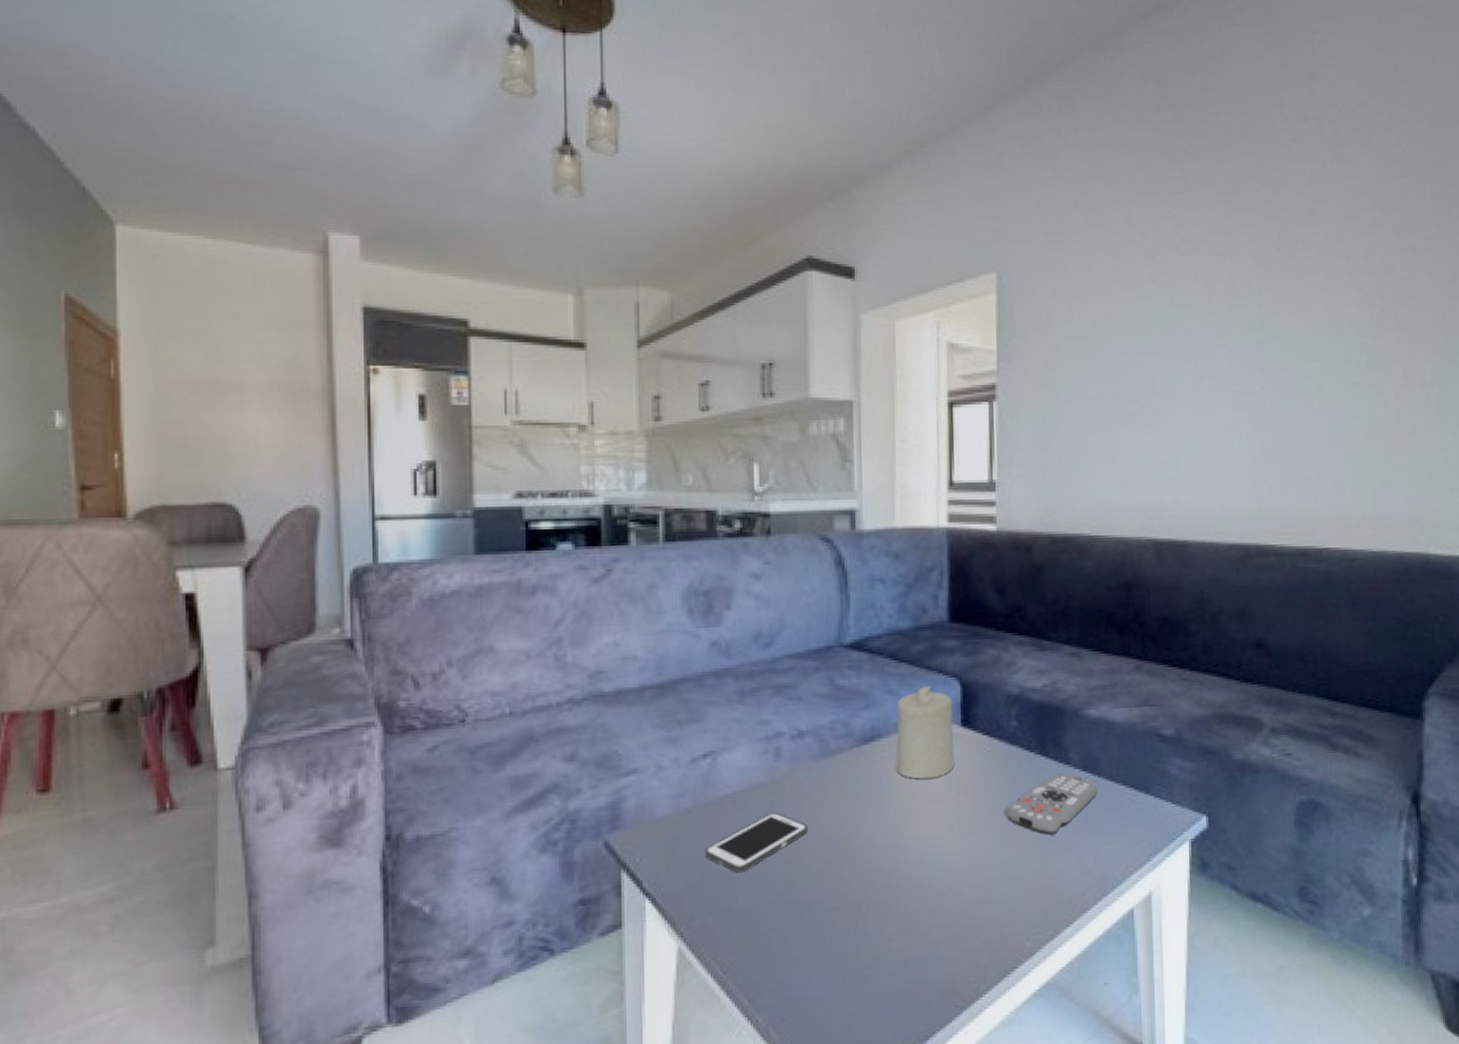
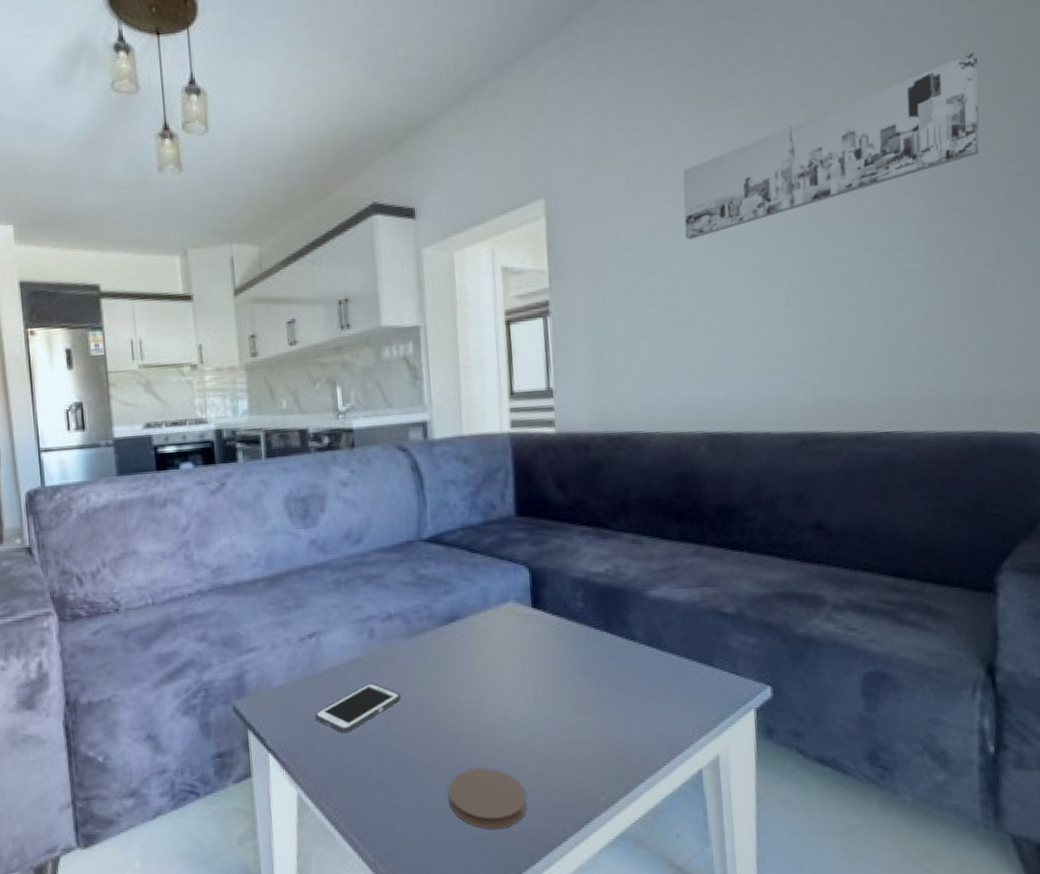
coaster: none [857,911,945,983] -> present [448,767,527,829]
candle: present [896,685,954,779] -> none [472,572,527,654]
remote control: present [1004,774,1098,835] -> none [575,648,663,703]
wall art: none [1139,172,1421,332] -> present [682,52,980,240]

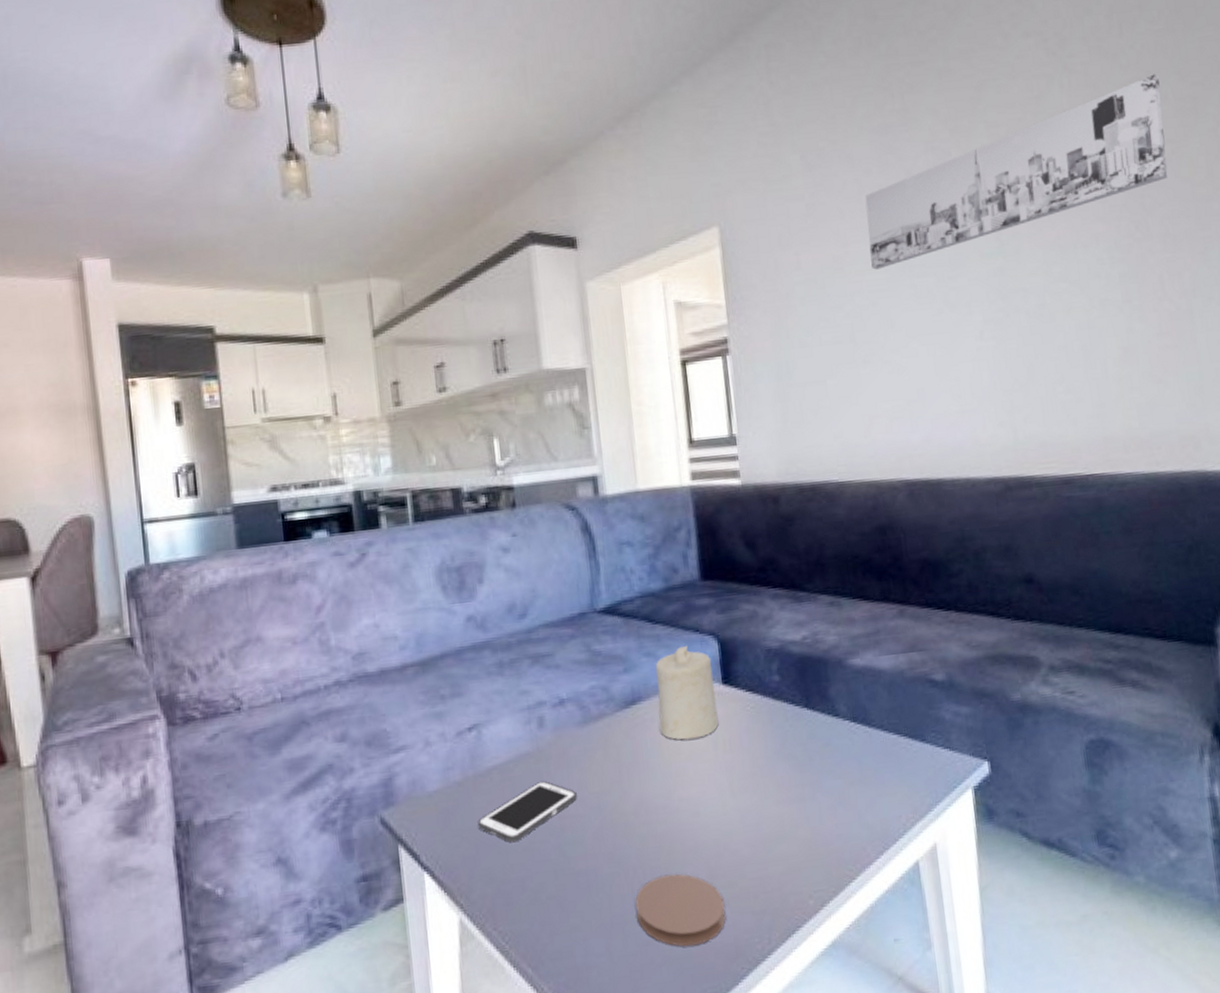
candle: none [472,572,527,654] -> present [655,645,719,740]

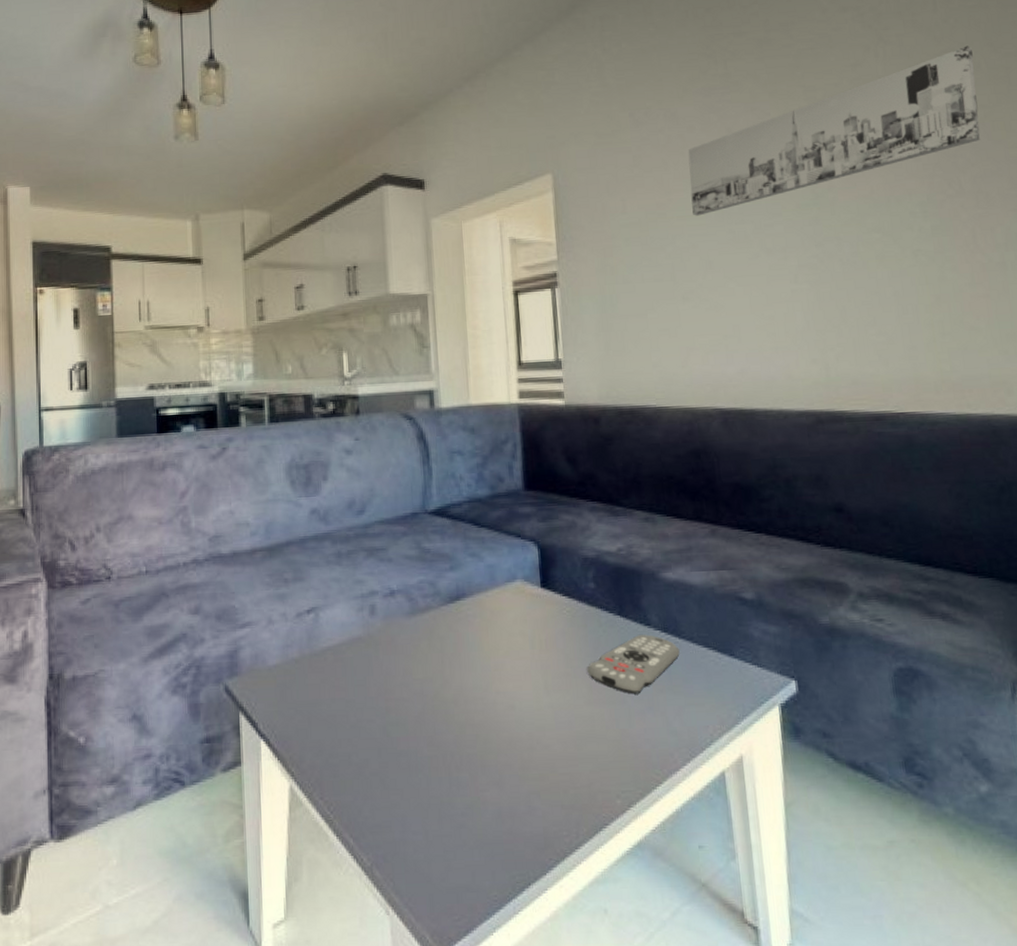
cell phone: present [478,781,577,843] -> none [311,665,402,720]
coaster: present [635,873,726,947] -> none [451,762,536,833]
candle: present [655,645,719,740] -> none [479,549,536,637]
remote control: none [774,726,870,790] -> present [587,635,680,695]

